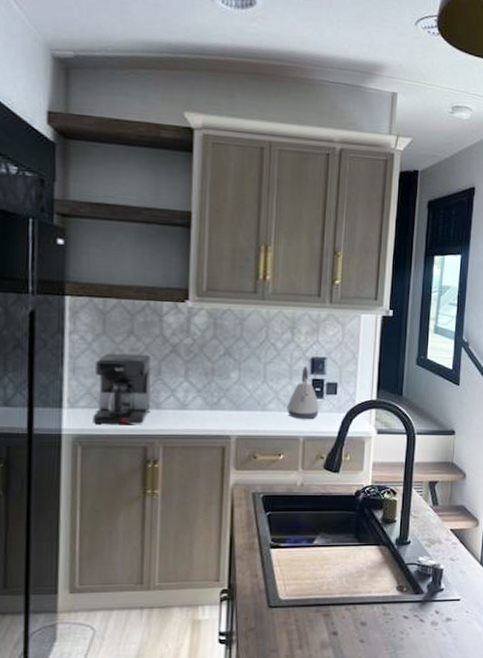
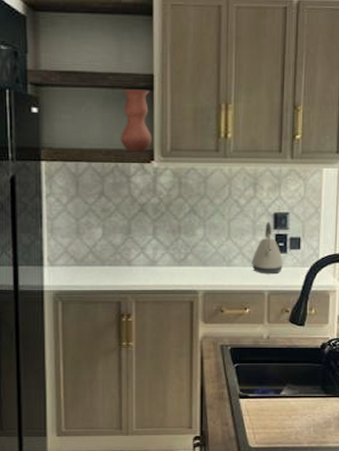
coffee maker: present [93,353,151,424] -> none [70,214,123,280]
vase: none [153,225,188,292] -> present [120,89,152,153]

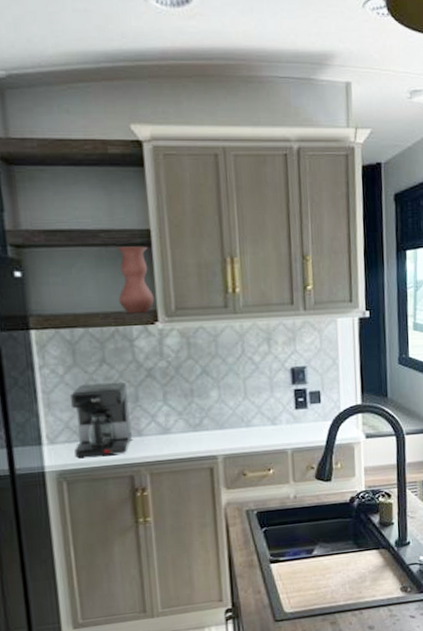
coffee maker: none [70,214,123,280] -> present [69,381,133,458]
kettle: present [251,222,284,275] -> none [271,378,305,433]

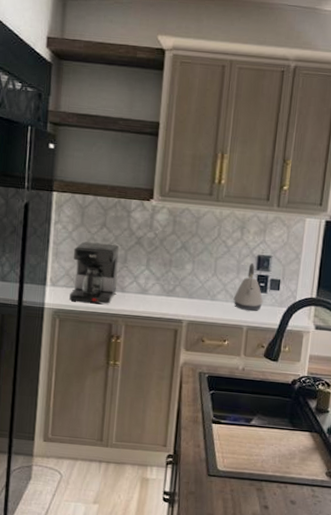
vase: present [116,246,155,315] -> none [124,133,155,192]
kettle: none [271,378,305,433] -> present [233,263,264,312]

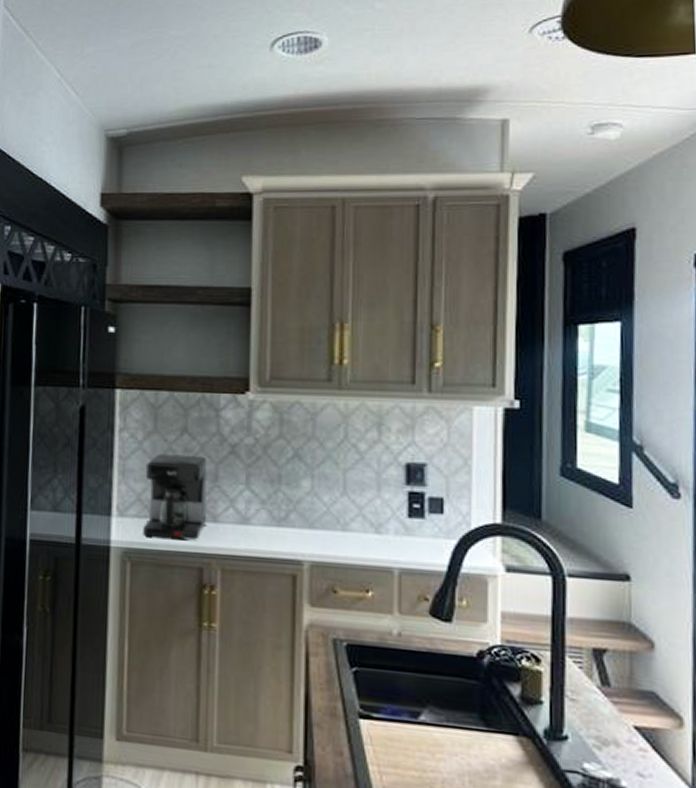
kettle: present [233,263,264,312] -> none [375,475,421,547]

